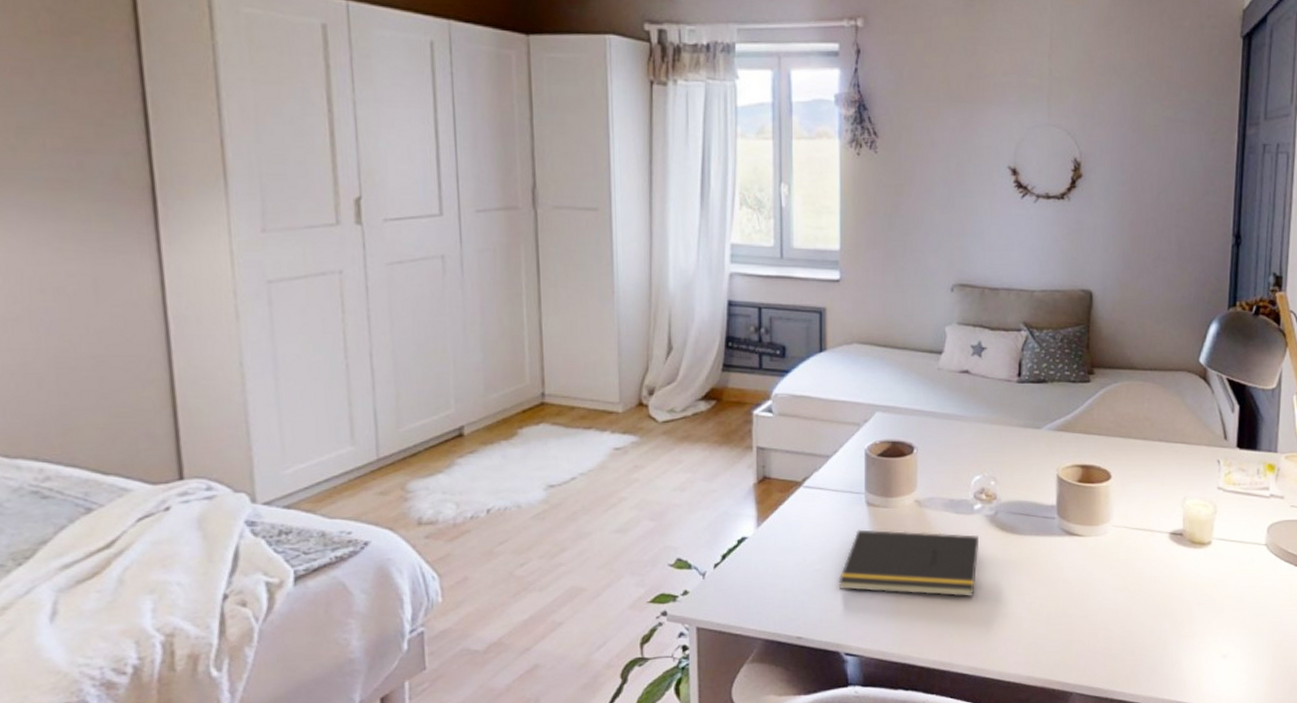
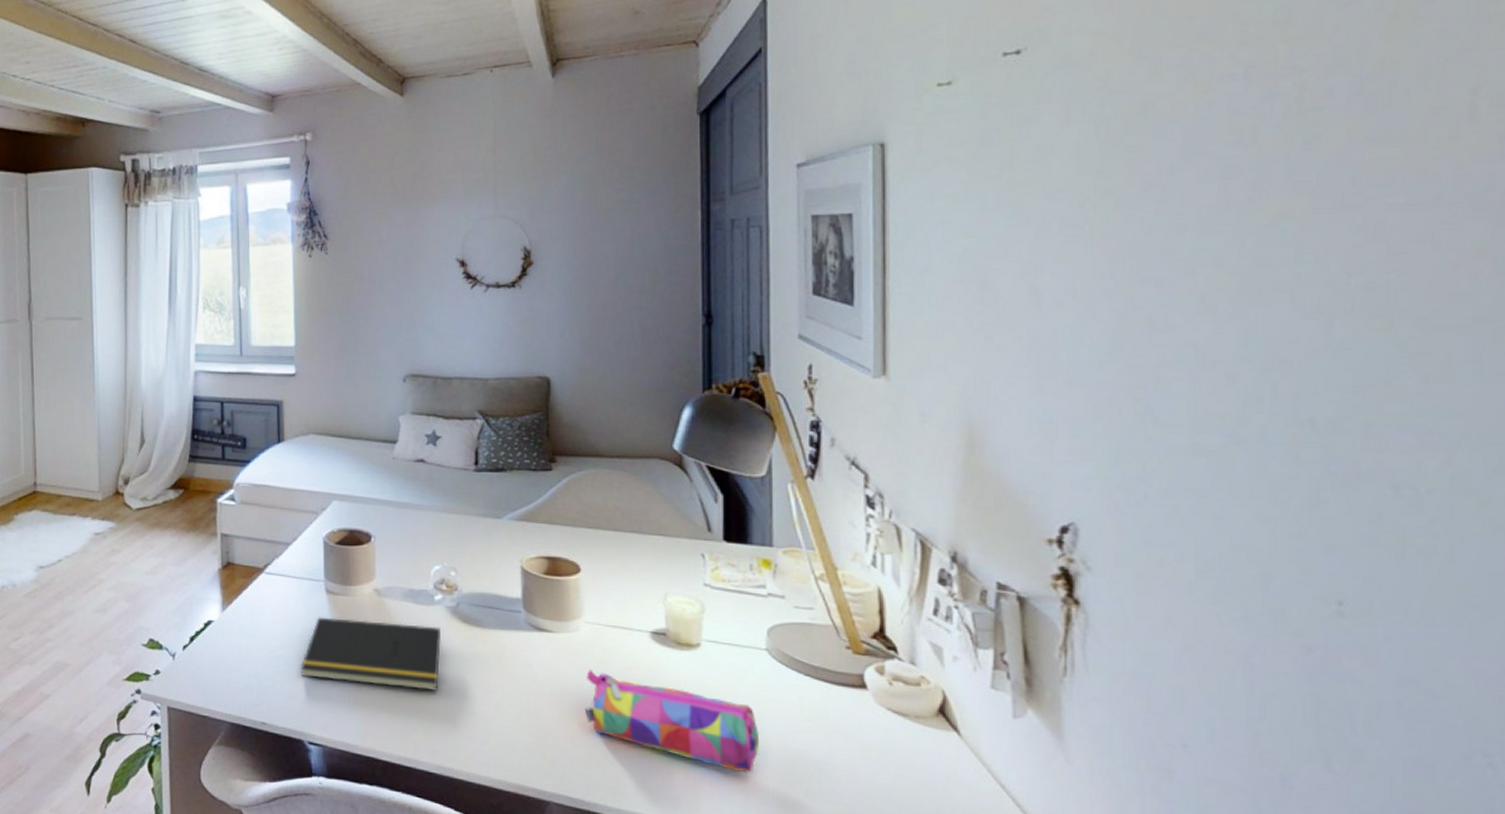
pencil case: none [1108,570,1254,654] -> present [585,670,759,773]

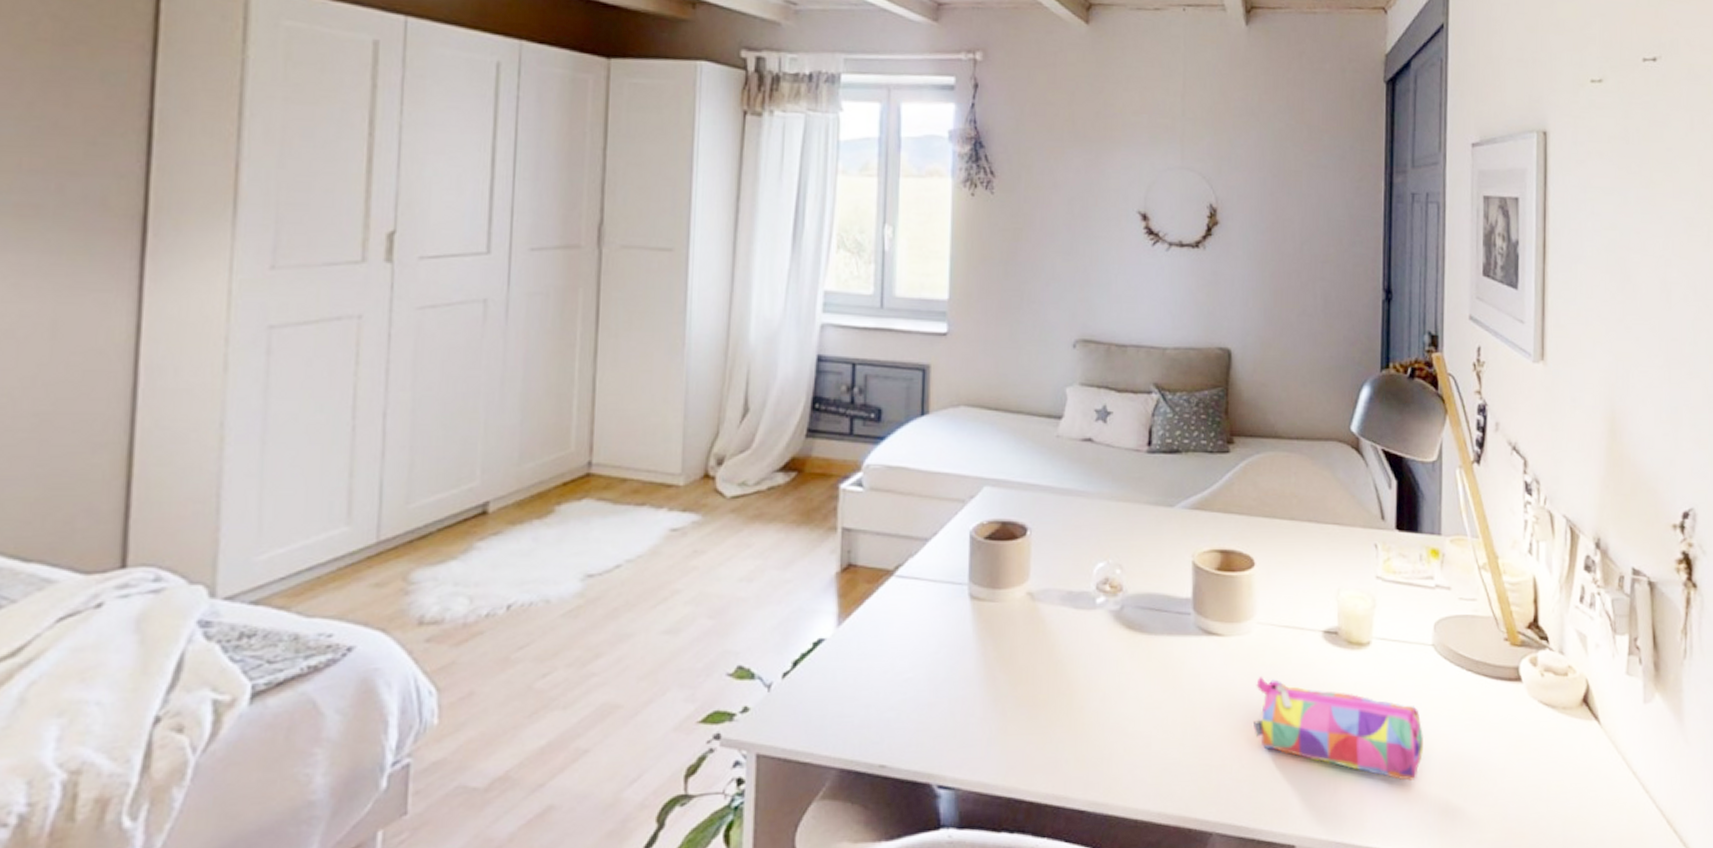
notepad: present [300,617,441,690] -> none [932,628,1101,711]

